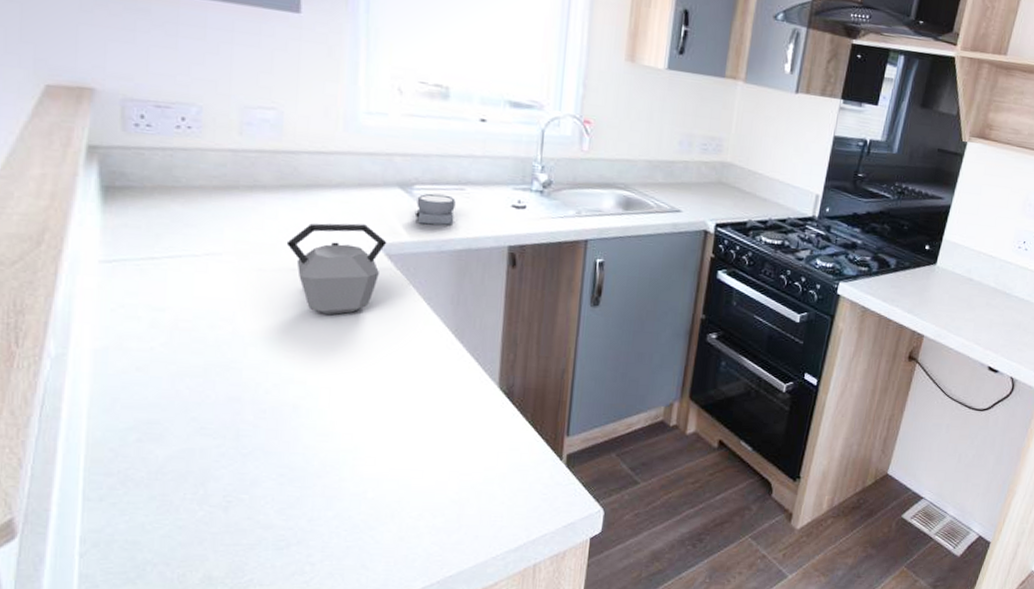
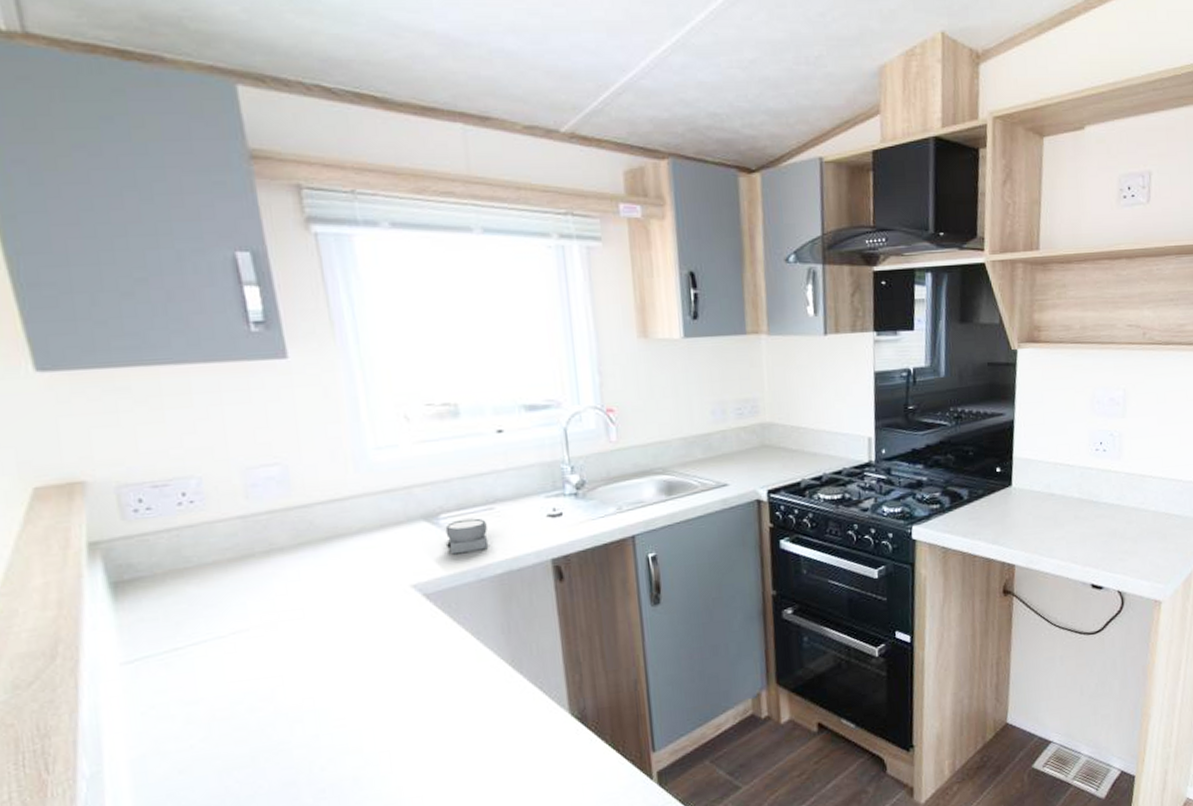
kettle: present [286,223,387,315] -> none [315,567,422,673]

